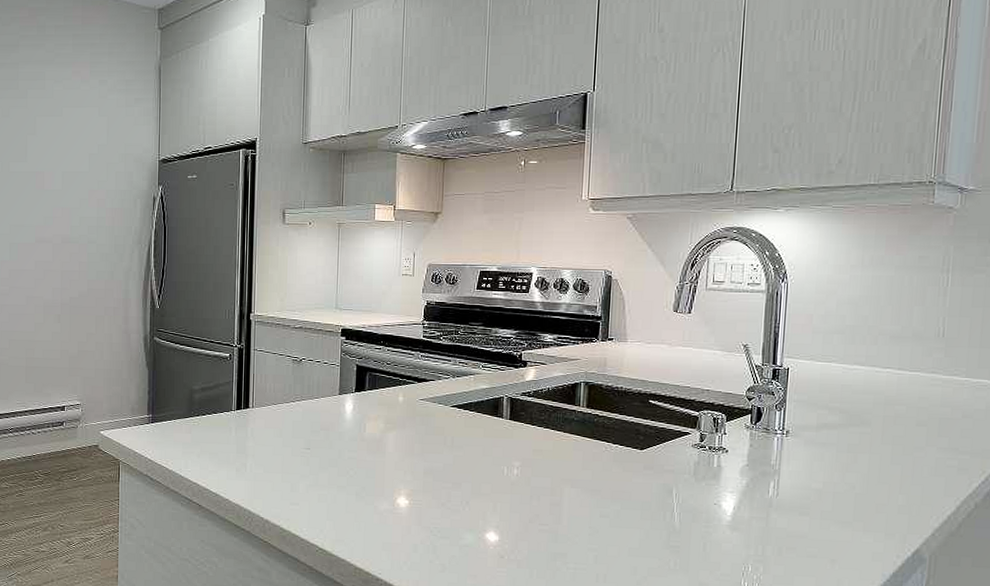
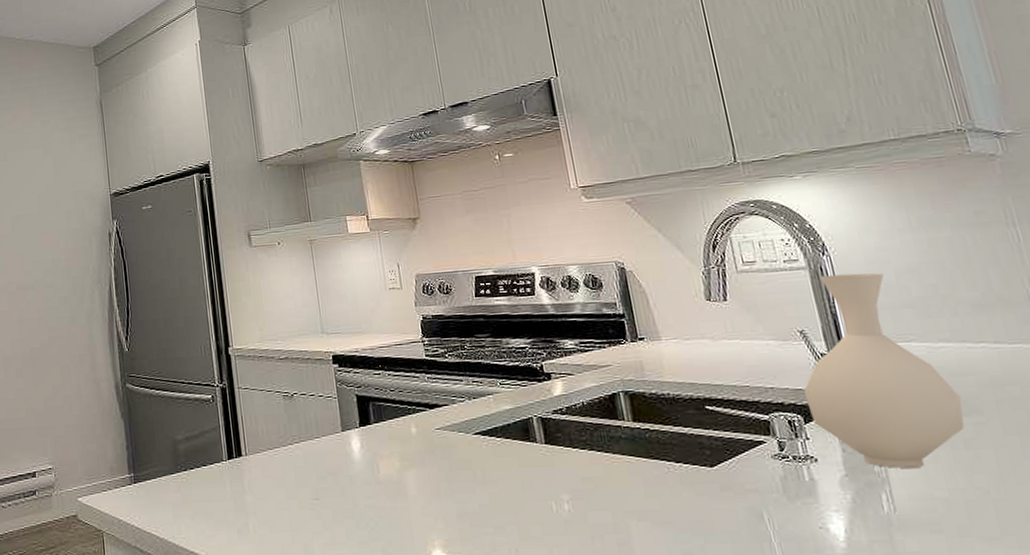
vase: none [733,300,857,464] -> present [804,273,965,468]

